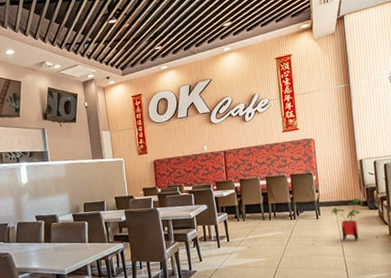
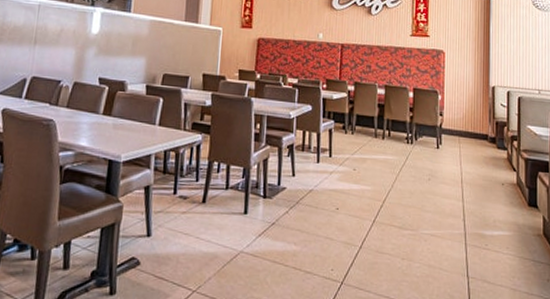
house plant: present [331,198,364,242] -> none [454,131,492,186]

